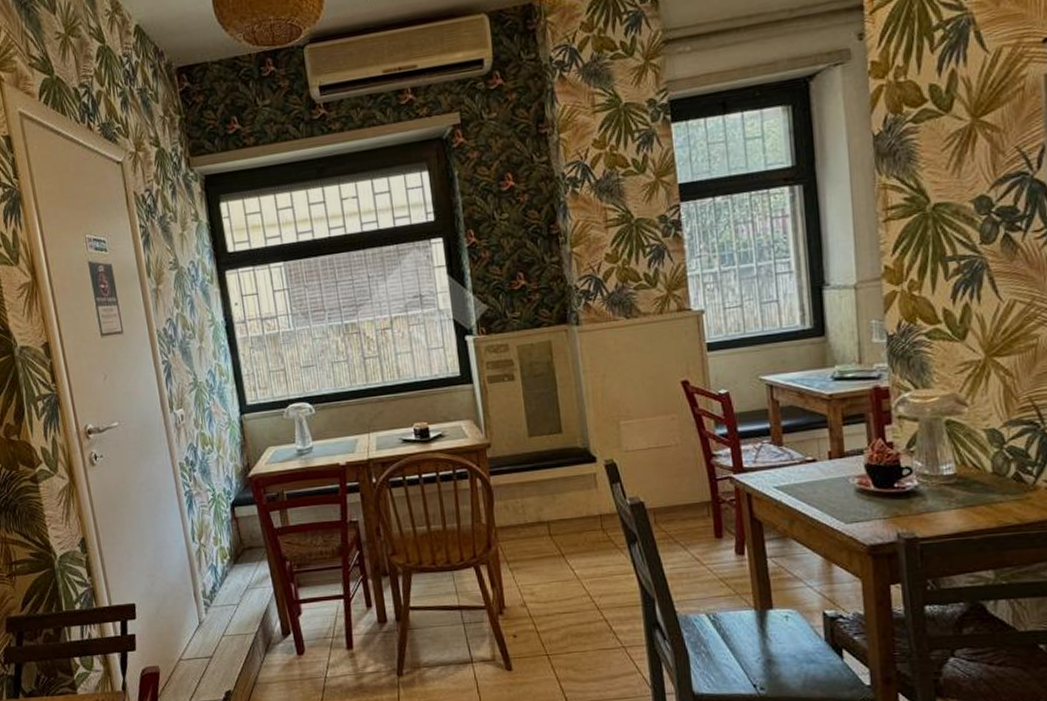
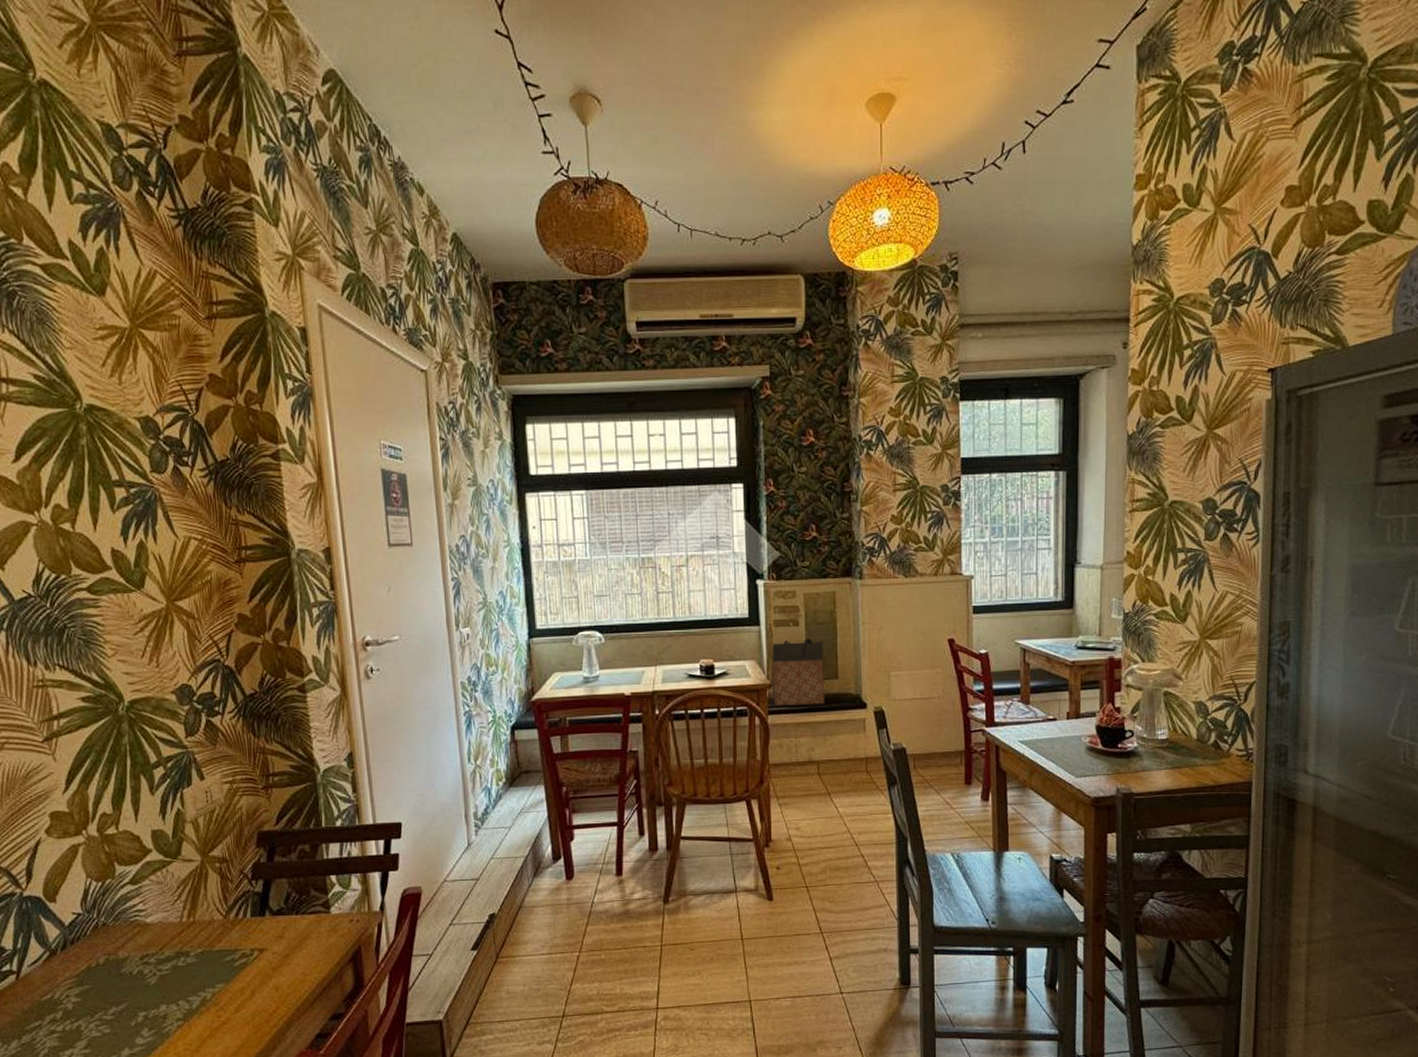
bag: none [488,392,550,466] -> present [772,638,825,706]

